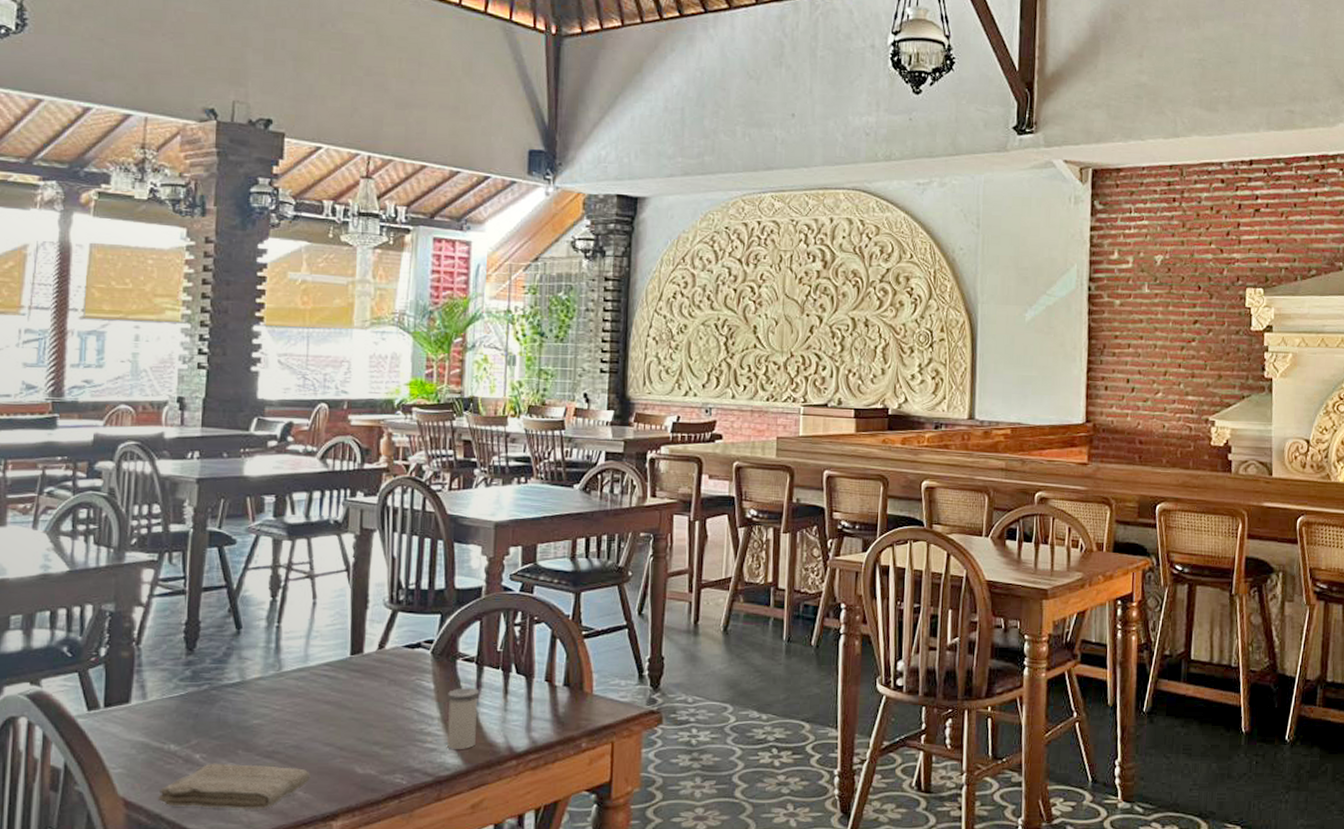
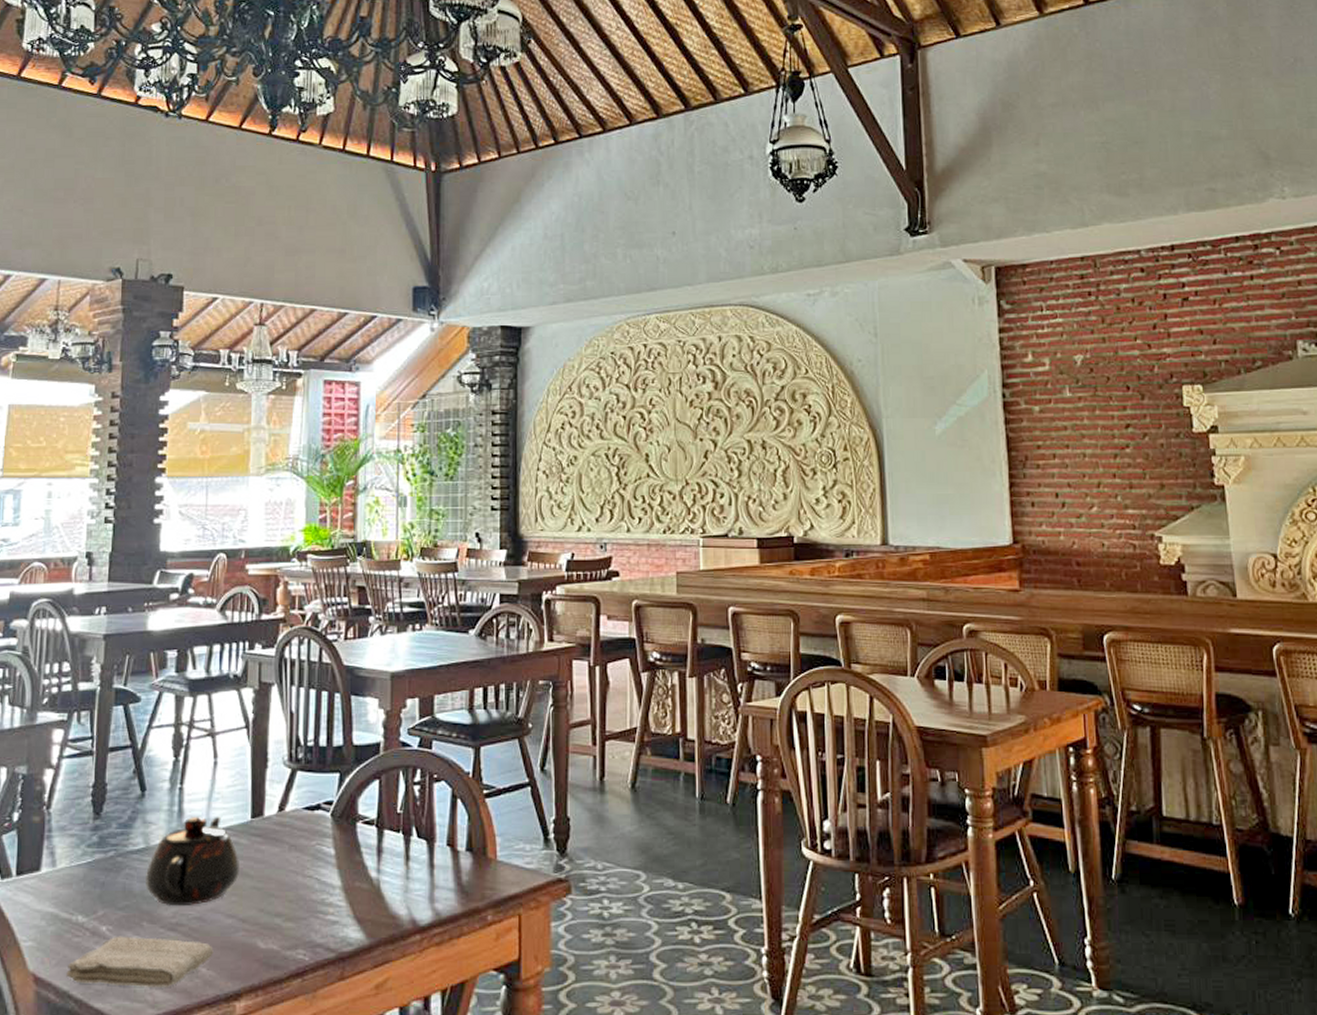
teapot: none [241,652,339,736] -> present [146,816,241,906]
salt shaker: present [447,687,479,749] -> none [349,853,380,922]

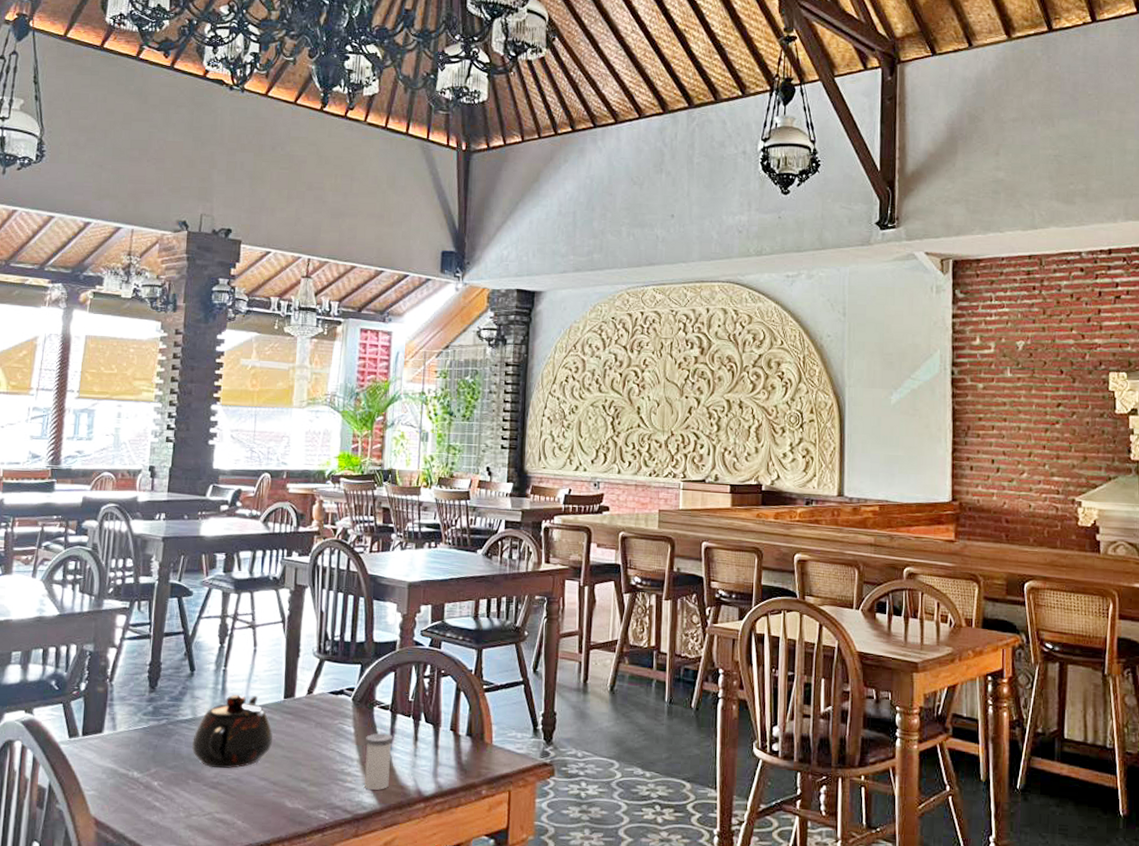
washcloth: present [66,936,214,987] -> none [122,790,248,835]
salt shaker: none [349,853,380,922] -> present [364,733,392,790]

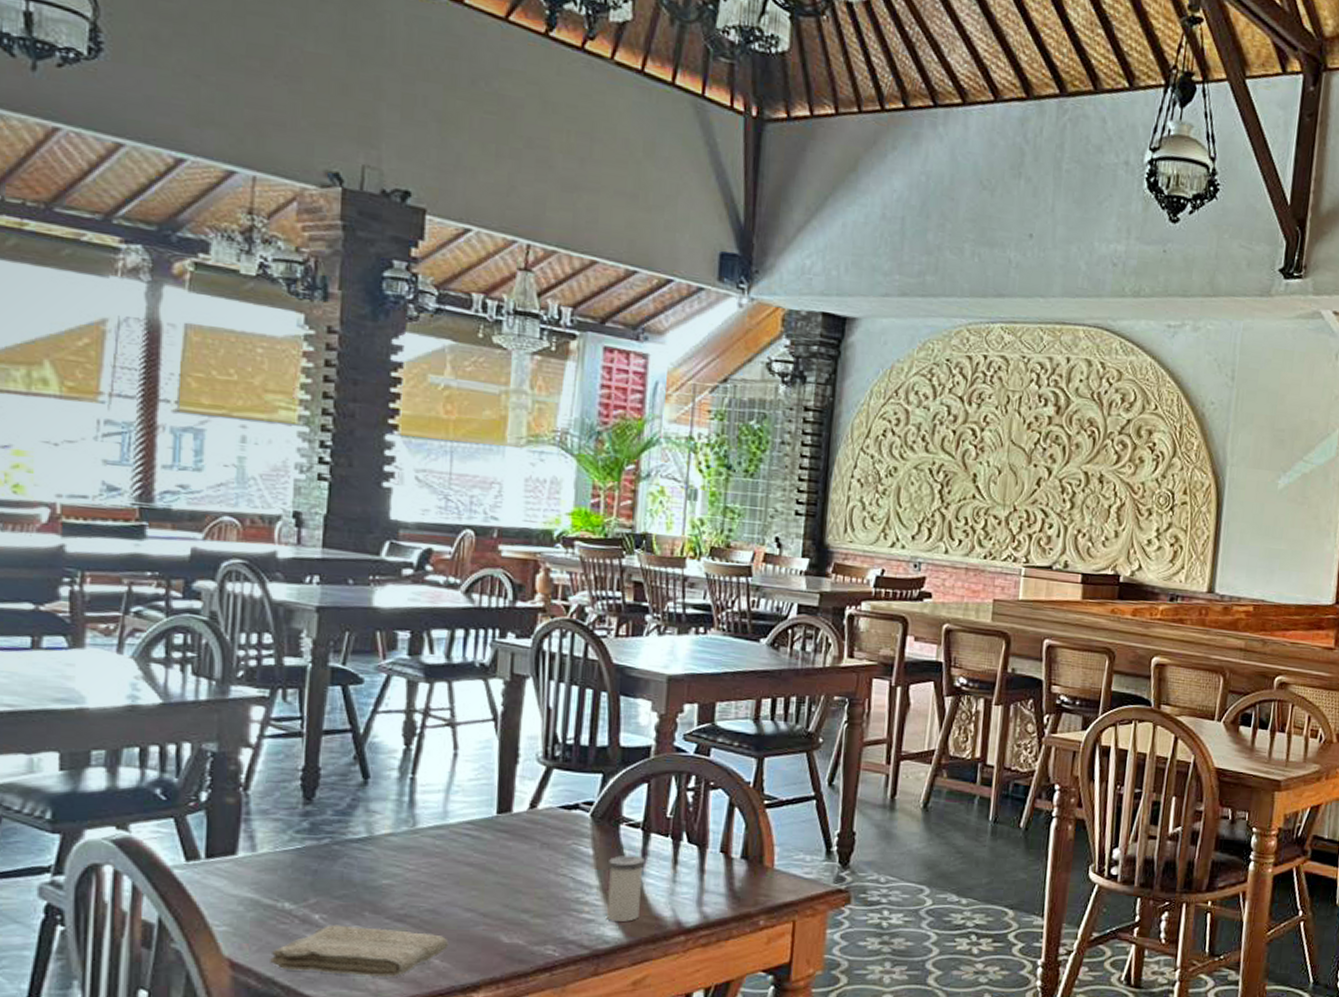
washcloth: none [122,790,248,835] -> present [270,924,449,977]
teapot: present [192,694,274,769] -> none [368,807,483,898]

